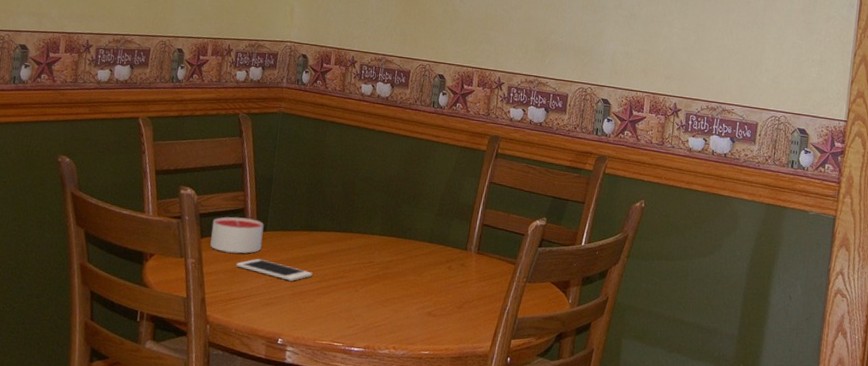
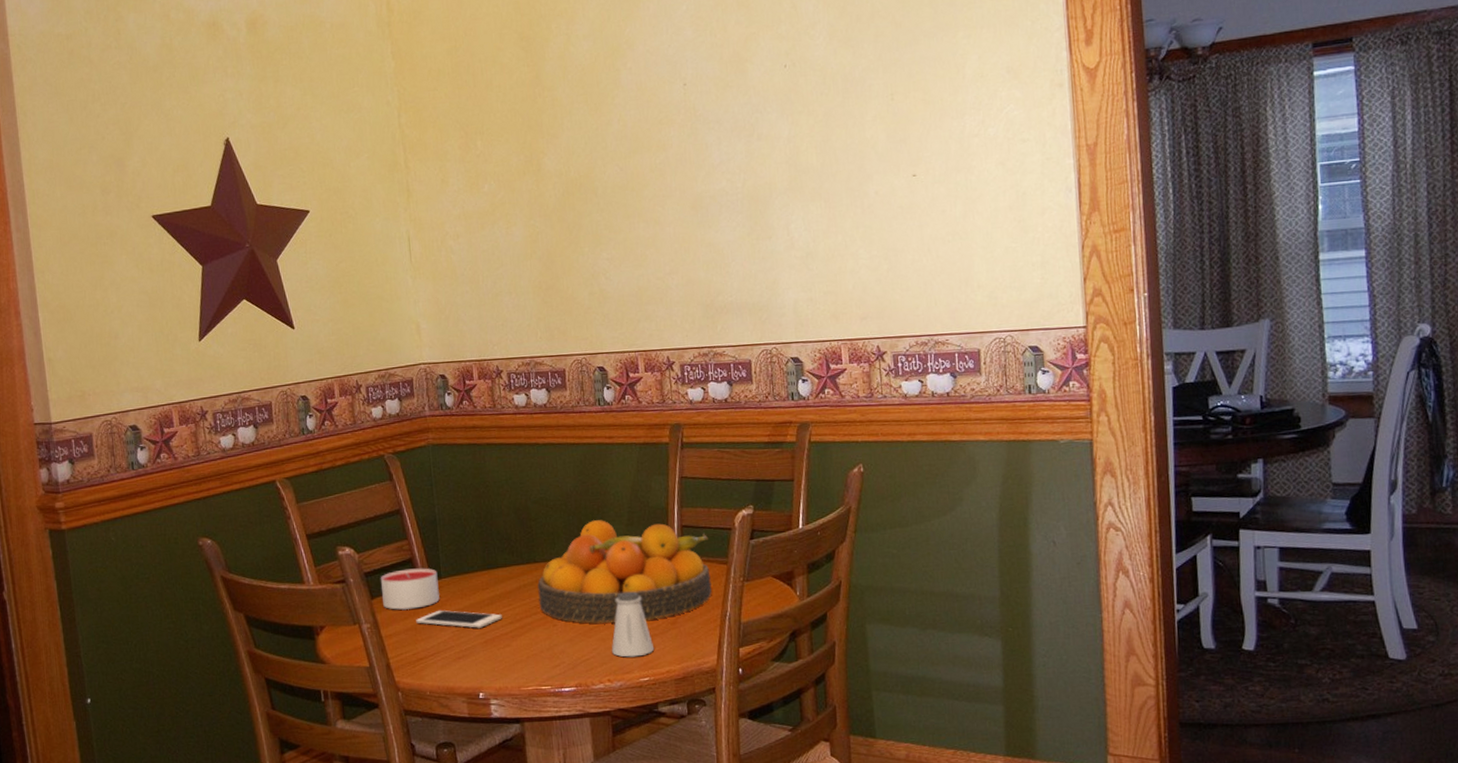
fruit bowl: none [346,205,504,302] -> present [537,520,712,624]
saltshaker: none [401,272,439,332] -> present [611,591,655,657]

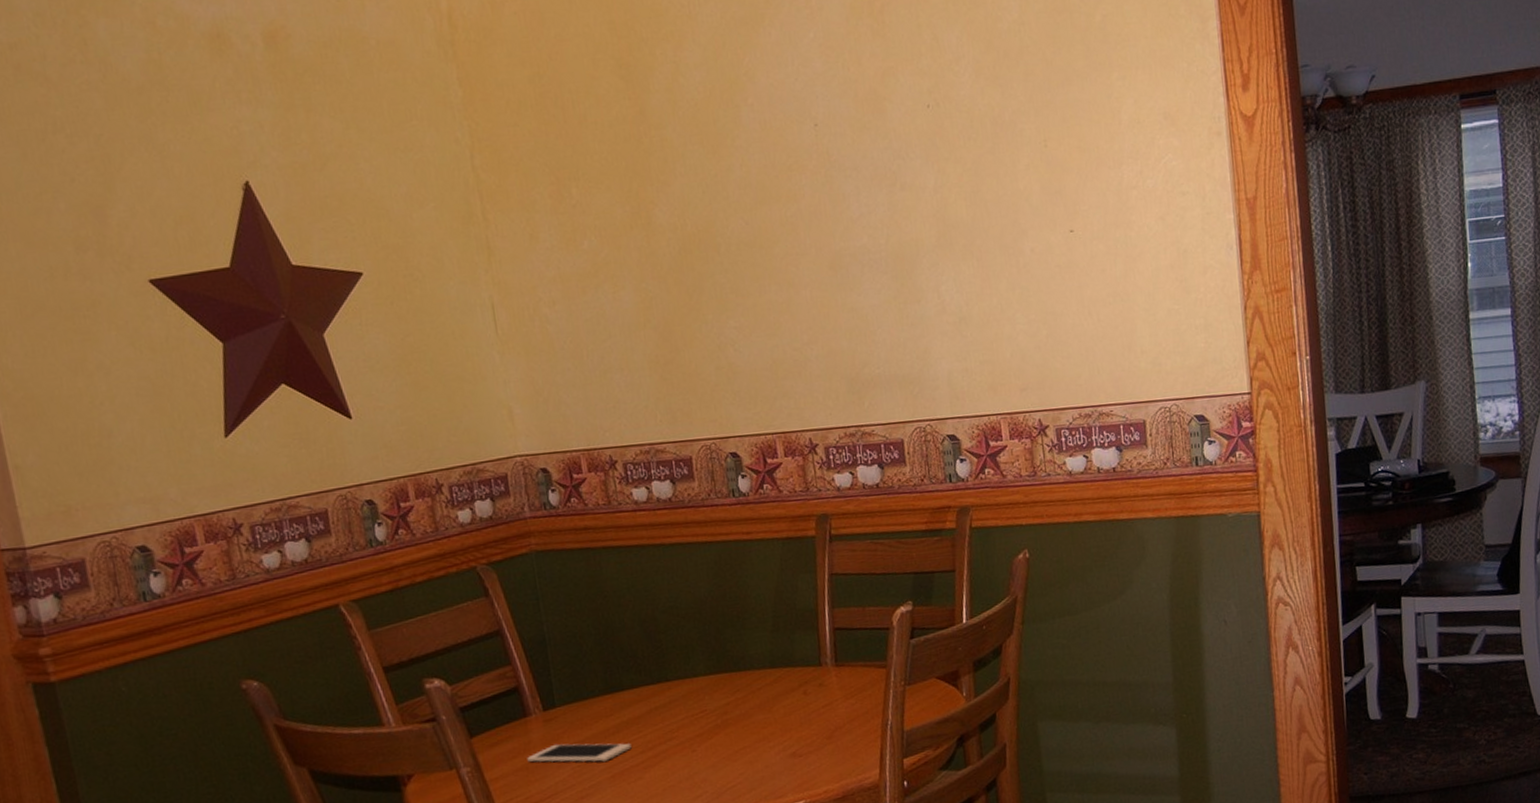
candle: present [380,568,440,610] -> none [479,696,555,749]
fruit bowl: present [537,520,712,624] -> none [671,627,871,746]
saltshaker: present [611,591,655,657] -> none [760,705,810,780]

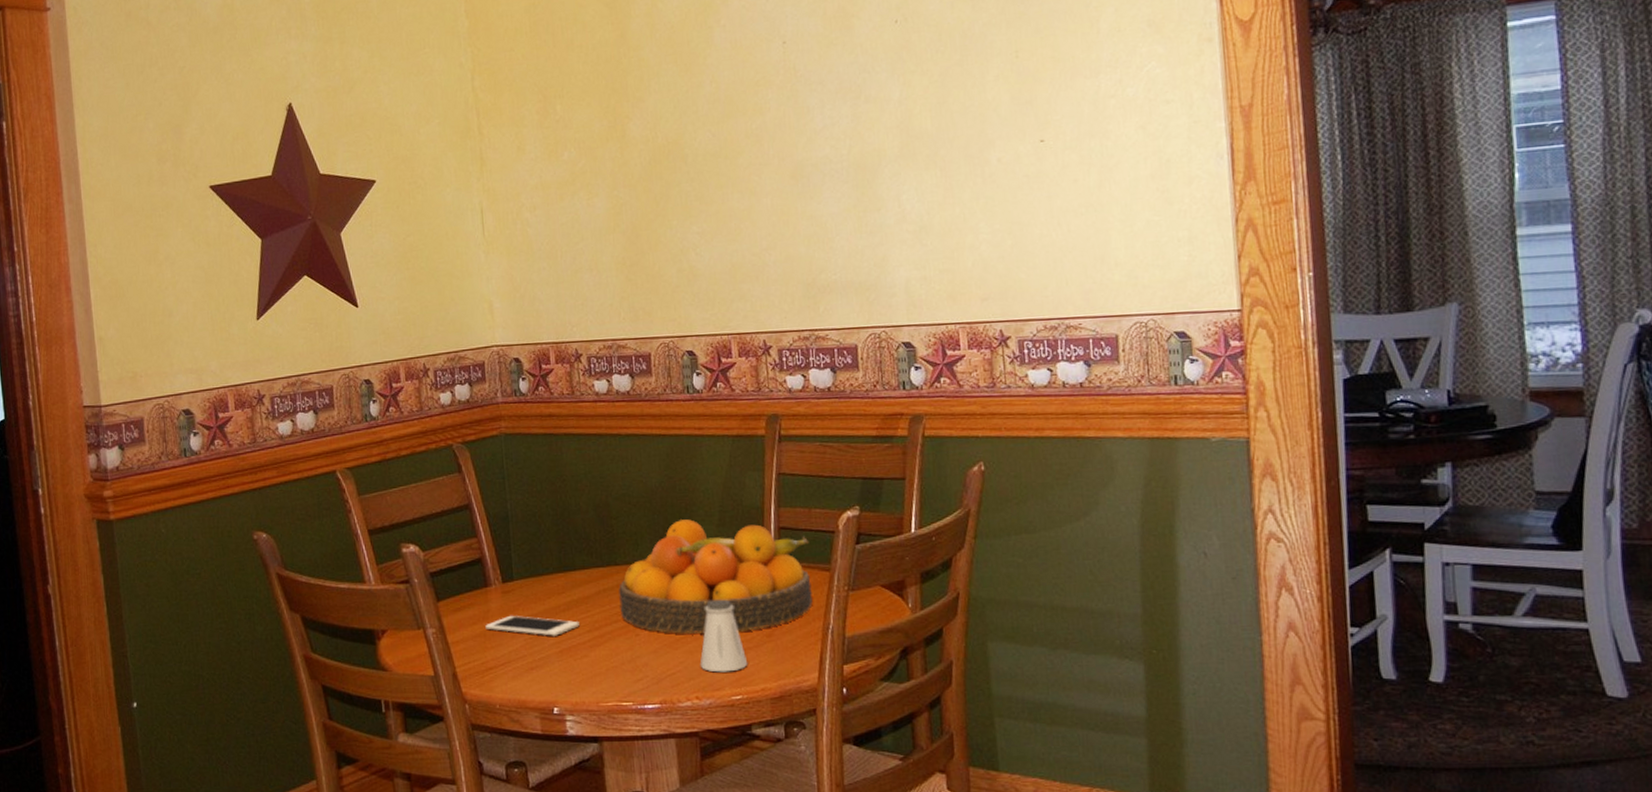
fruit bowl: none [671,627,871,746] -> present [618,519,813,634]
saltshaker: none [760,705,810,780] -> present [700,599,748,673]

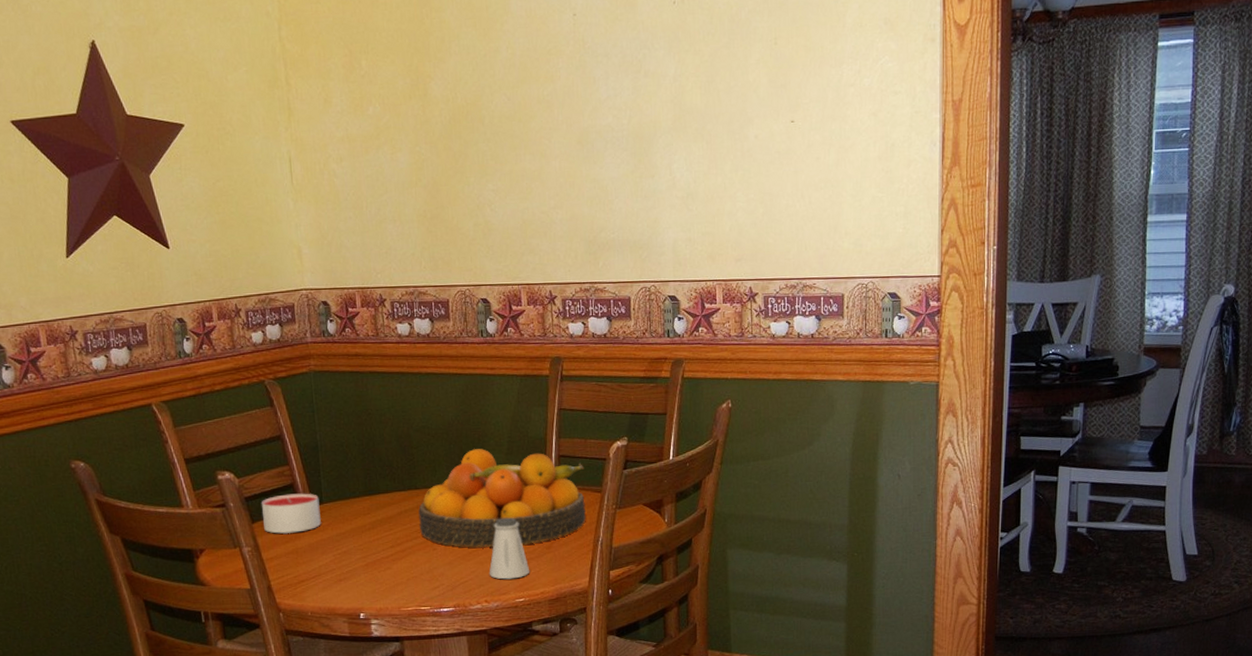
candle: none [447,568,511,614] -> present [261,493,321,534]
cell phone: present [485,615,580,636] -> none [297,534,383,552]

